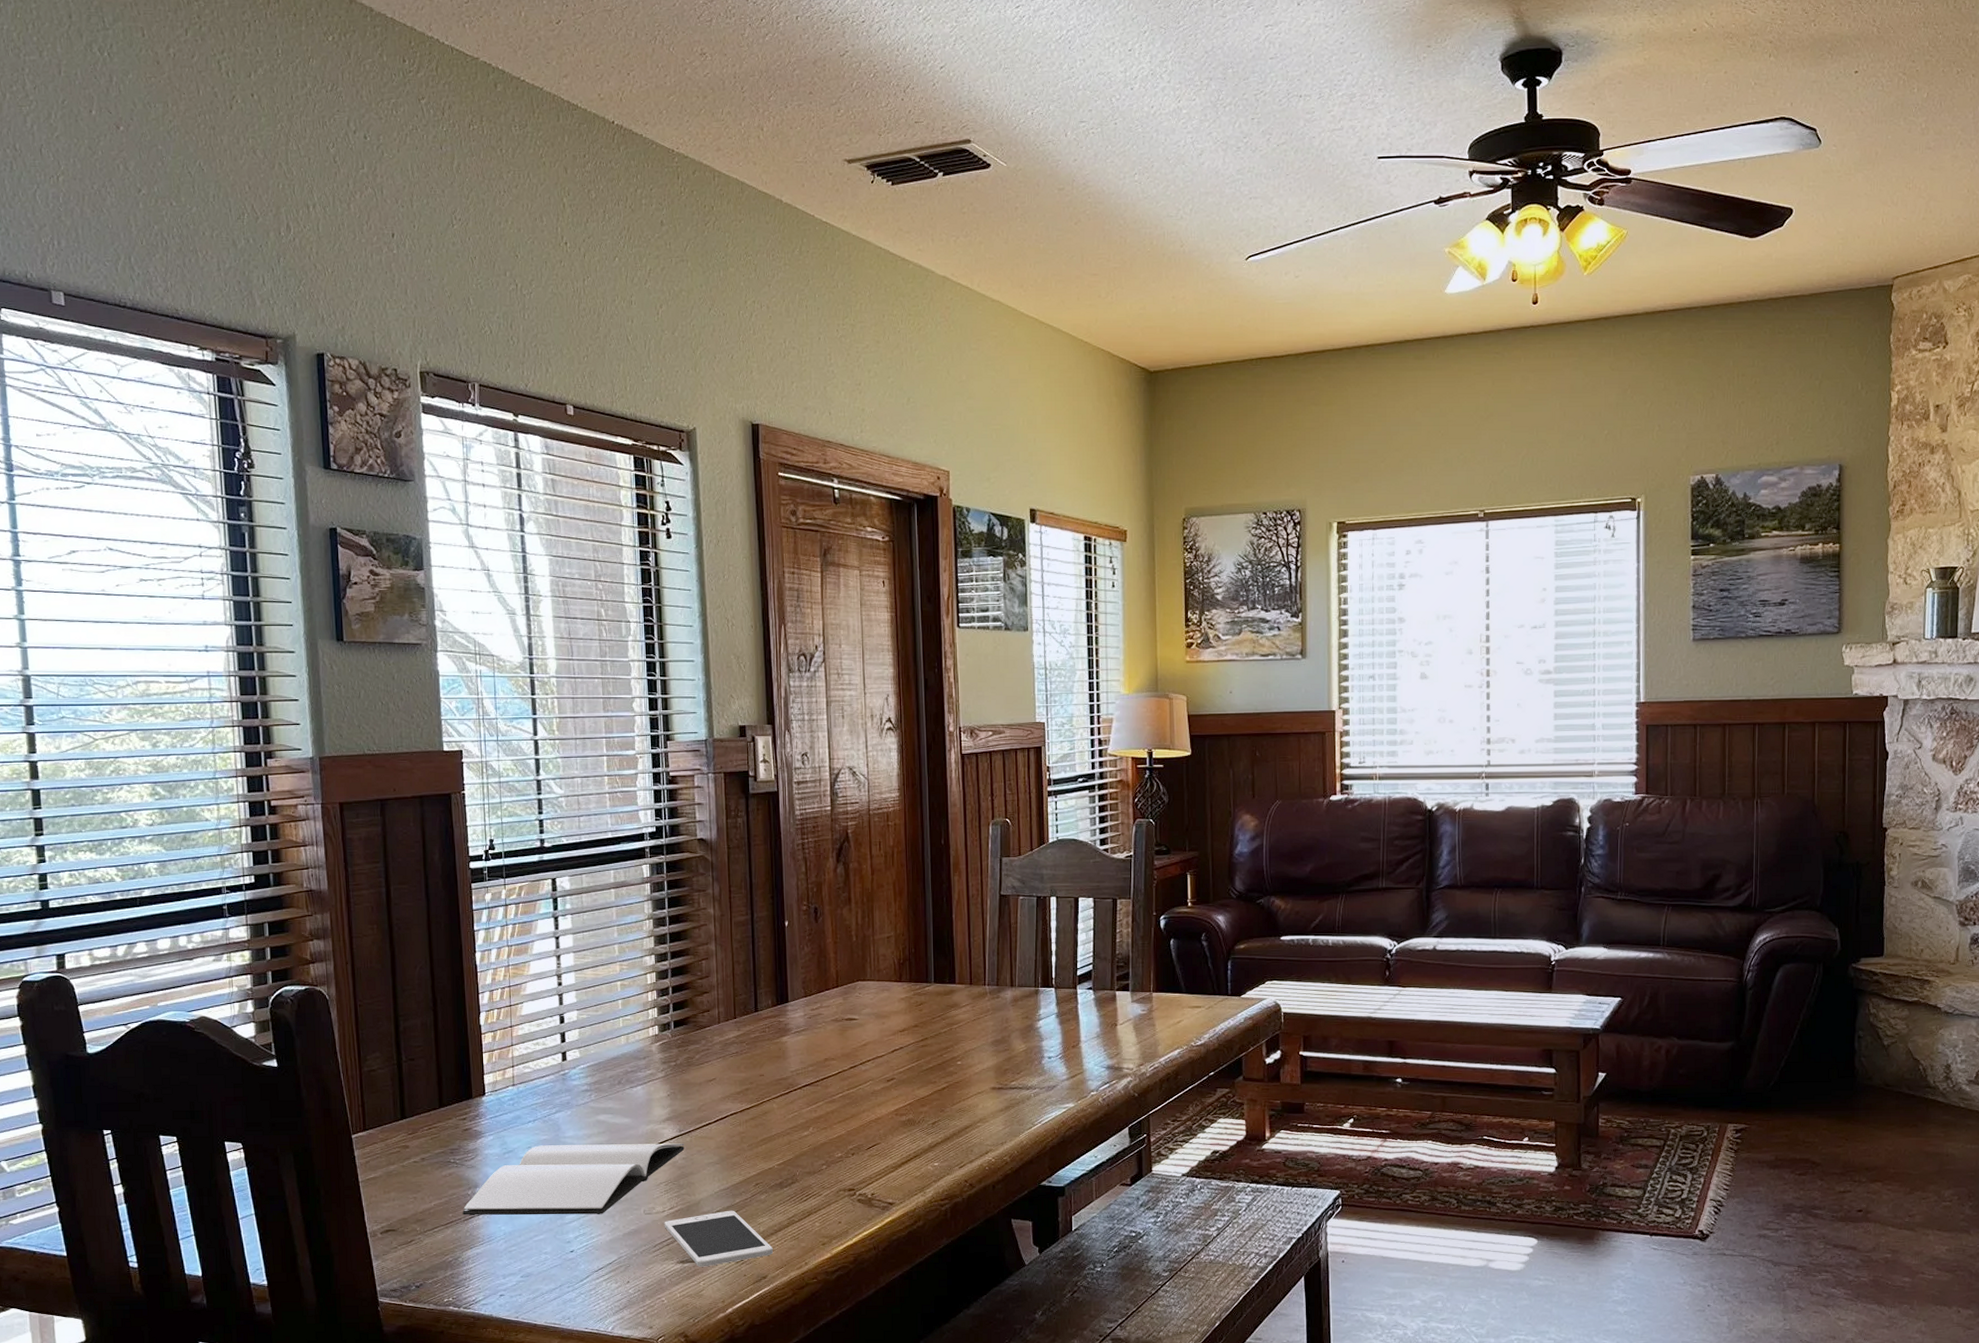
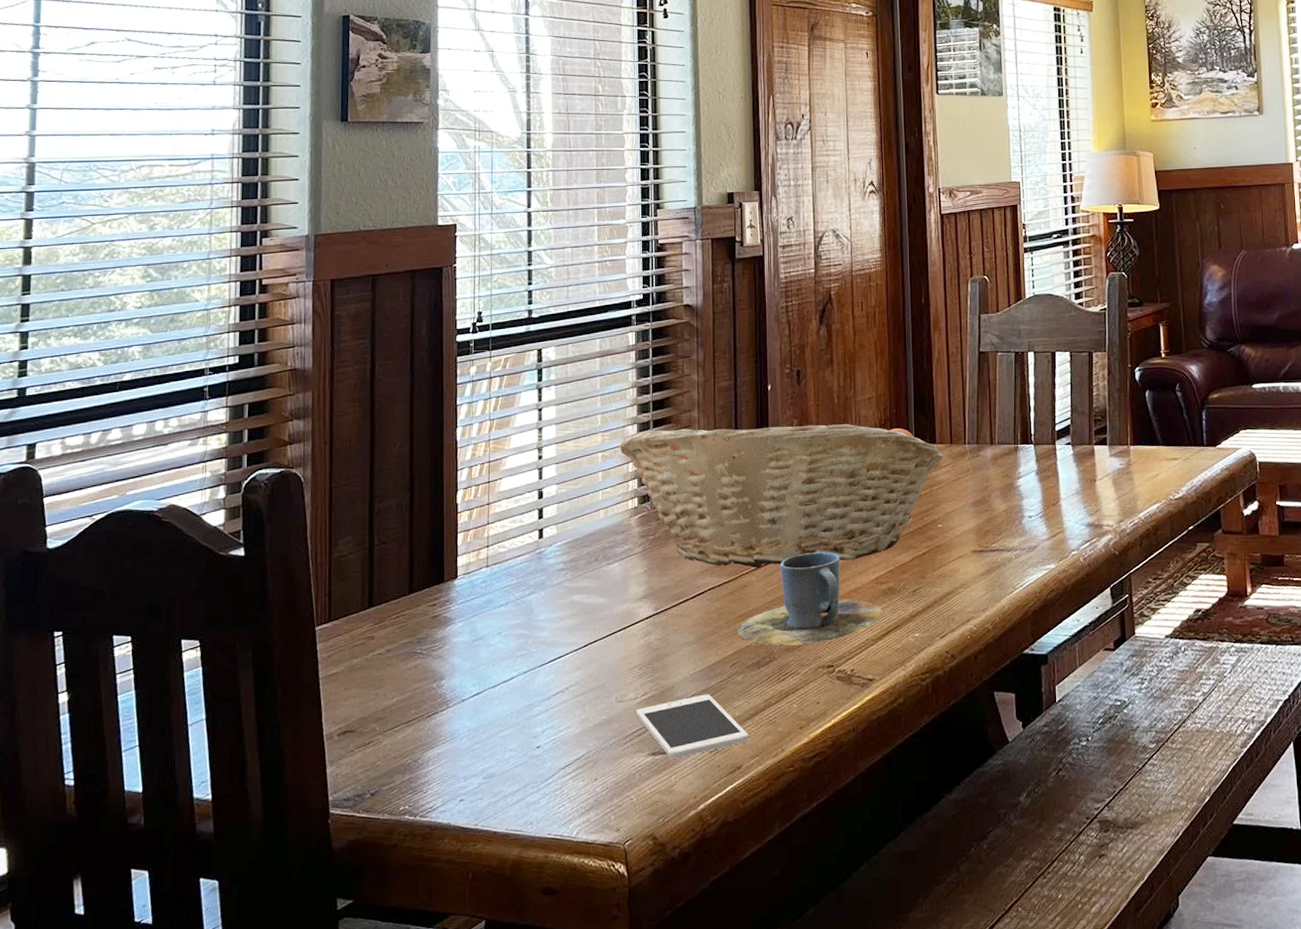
book: present [462,1143,685,1215] -> none [426,622,660,711]
fruit basket: none [638,955,964,1097] -> present [619,419,944,568]
cup: none [760,1083,902,1169] -> present [738,551,883,646]

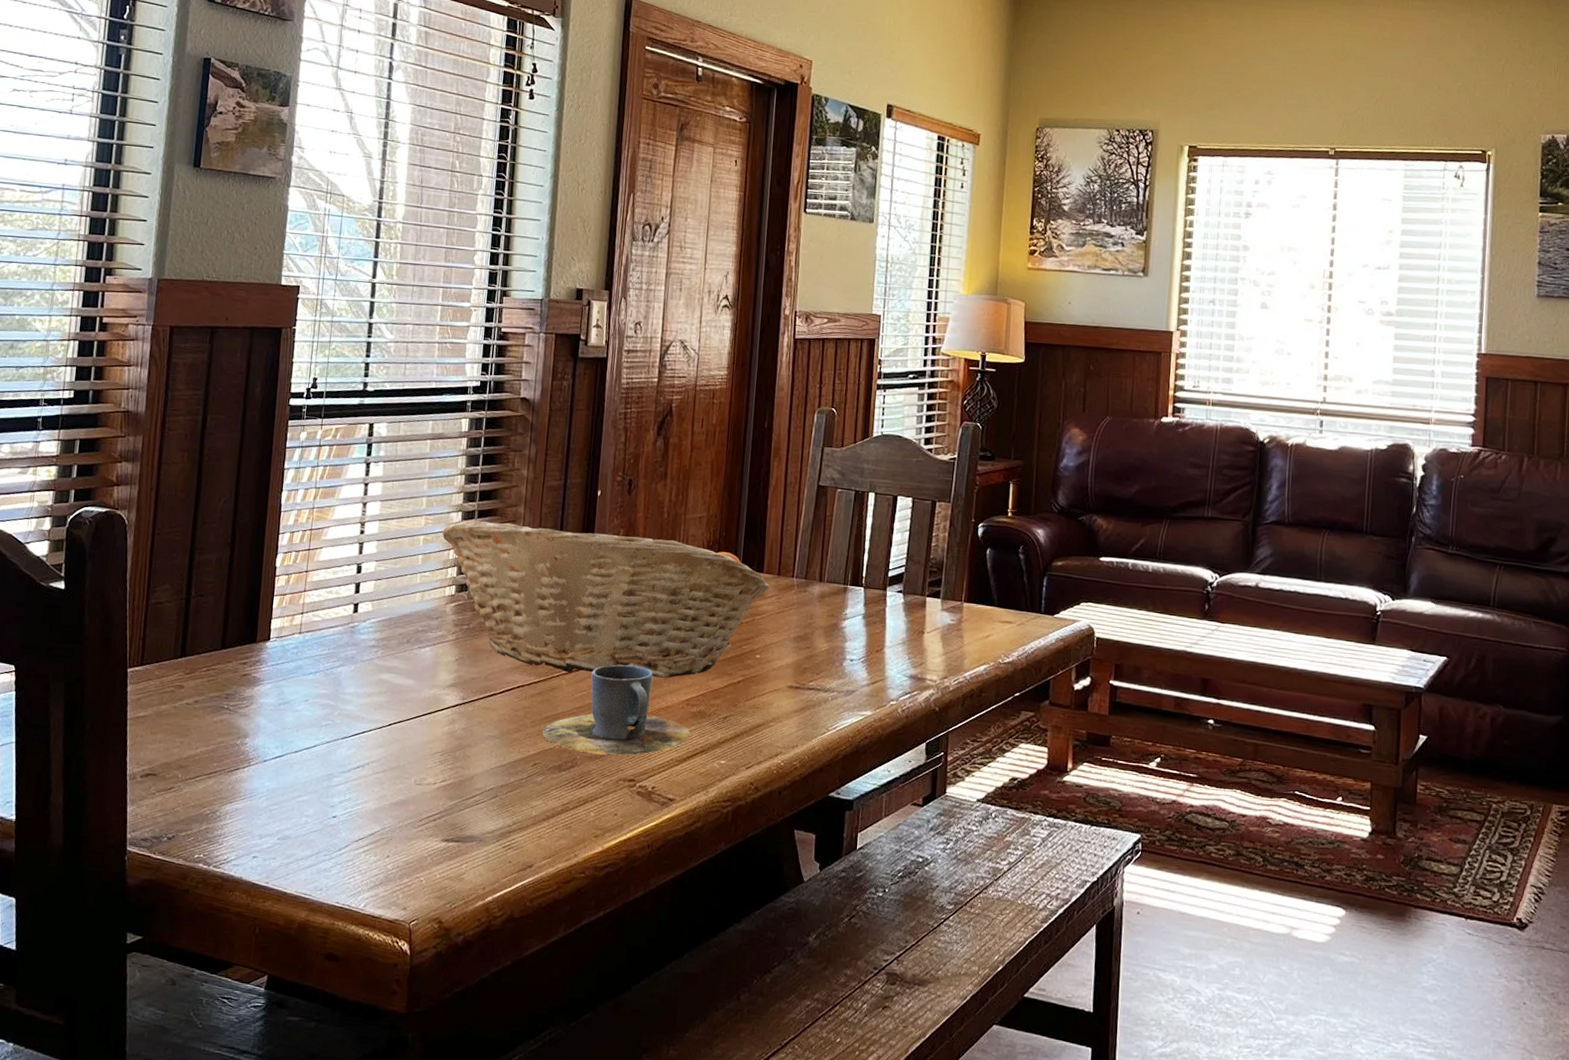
cell phone: present [636,694,748,759] -> none [433,789,543,849]

